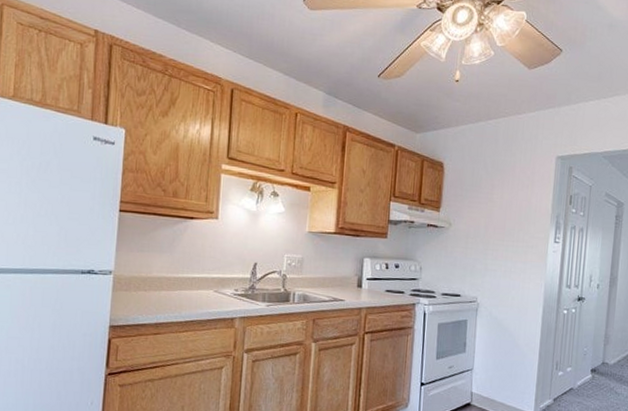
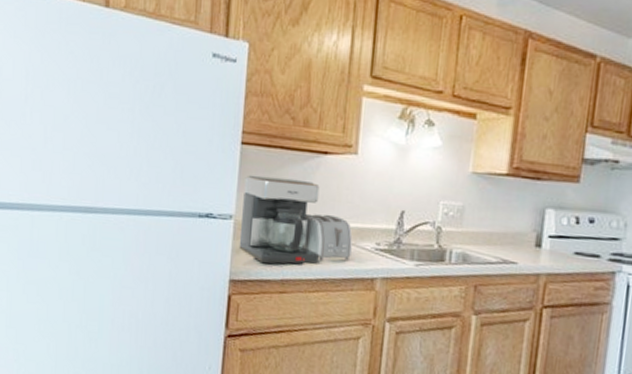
coffee maker: none [117,237,188,311] -> present [239,175,320,264]
toaster: none [173,267,216,307] -> present [302,213,353,262]

